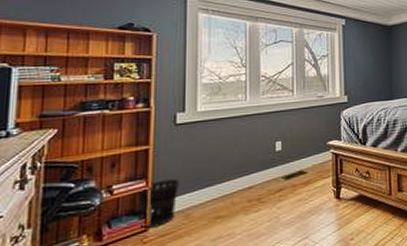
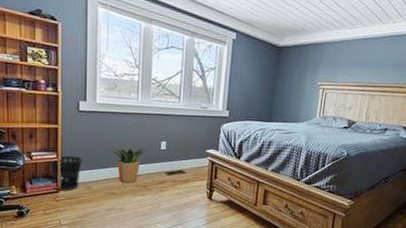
potted plant: none [215,153,261,201] -> present [110,148,148,184]

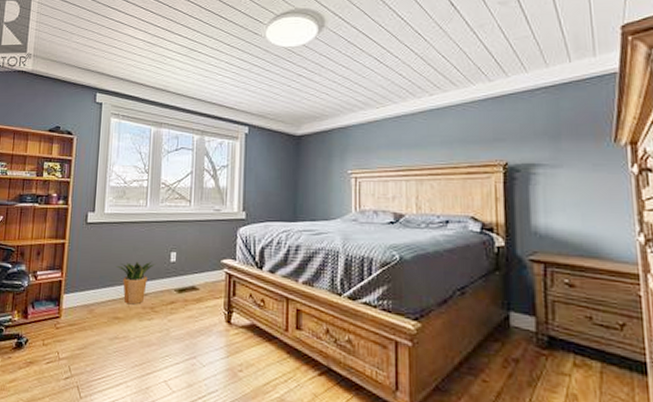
wastebasket: present [50,155,82,191] -> none [54,273,87,316]

